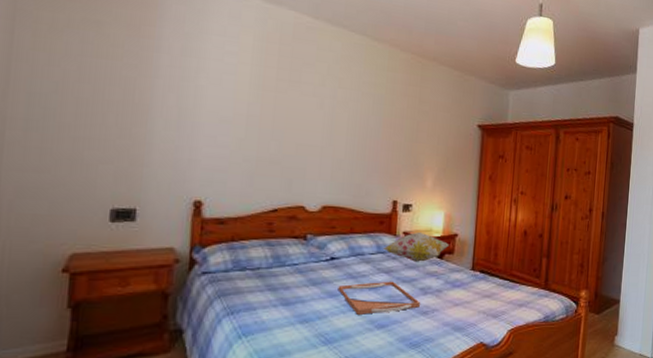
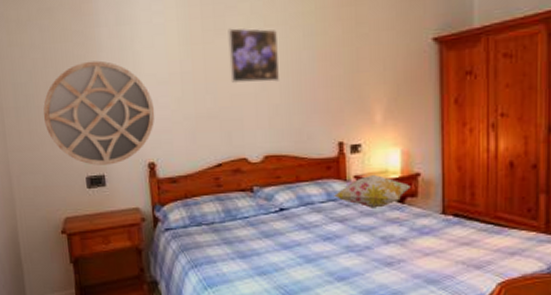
home mirror: none [64,84,212,199] -> present [43,60,155,165]
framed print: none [299,83,350,139] -> present [228,28,279,84]
serving tray: present [338,281,420,315] -> none [291,230,382,266]

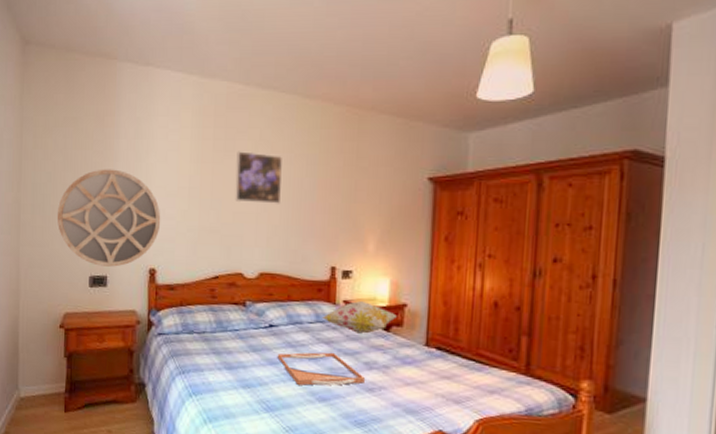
serving tray: none [291,230,382,266] -> present [277,352,365,386]

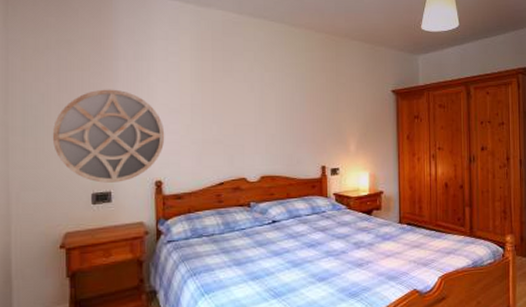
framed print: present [235,151,282,204] -> none [234,71,275,116]
serving tray: present [277,352,365,386] -> none [281,238,355,270]
decorative pillow: present [321,301,397,334] -> none [316,193,376,220]

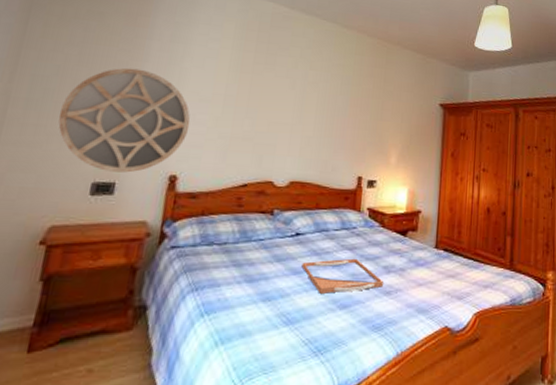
serving tray: none [281,238,355,270] -> present [301,258,383,294]

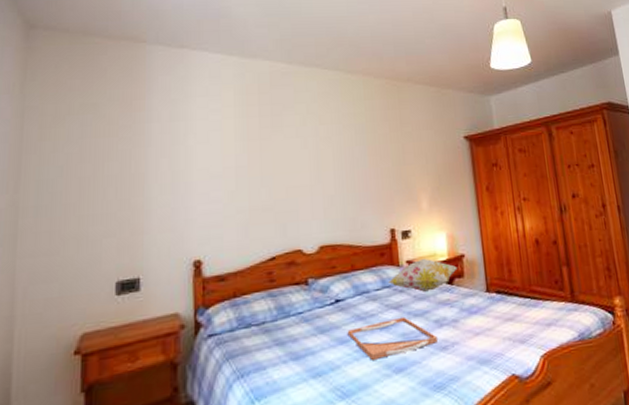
home mirror: present [58,67,191,173] -> none [70,155,205,268]
decorative pillow: none [346,209,413,239] -> present [387,259,457,292]

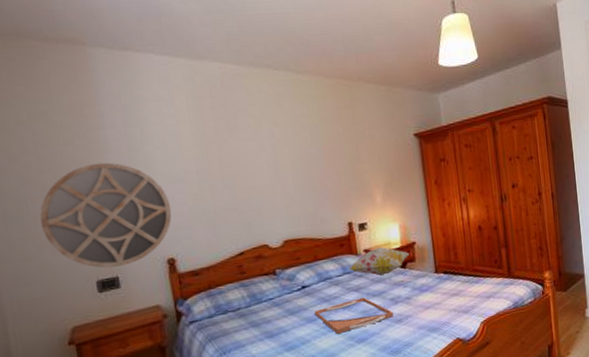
home mirror: none [70,155,205,268] -> present [40,162,172,268]

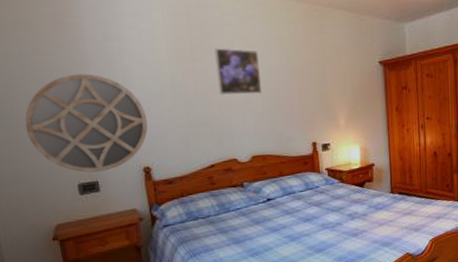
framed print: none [240,128,292,178] -> present [214,48,261,96]
serving tray: present [314,297,393,334] -> none [277,211,350,243]
decorative pillow: present [347,247,409,276] -> none [310,167,368,193]

